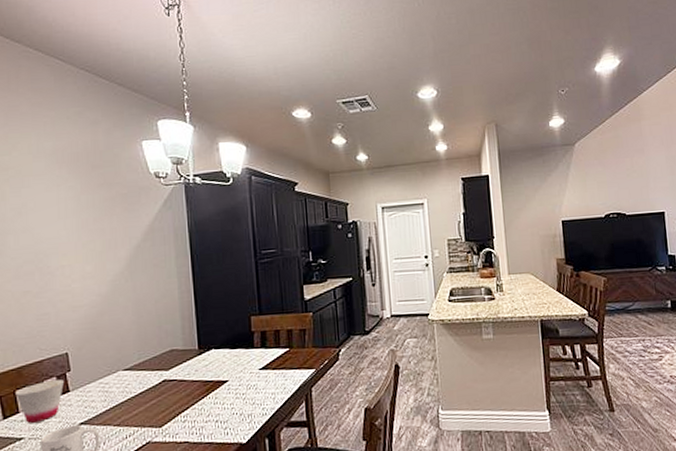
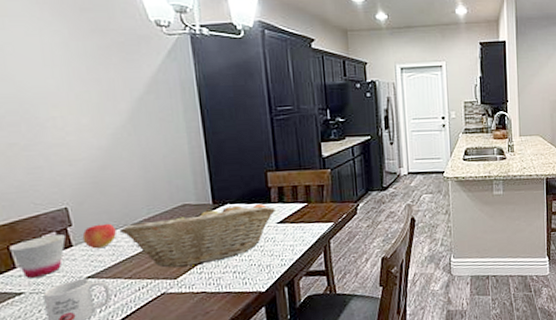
apple: none [79,368,109,395] -> present [82,223,116,249]
fruit basket: none [112,348,258,416] -> present [119,203,275,268]

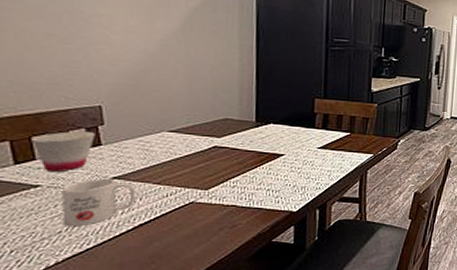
apple: present [82,223,116,249] -> none [113,126,151,151]
fruit basket: present [119,203,275,268] -> none [154,122,318,180]

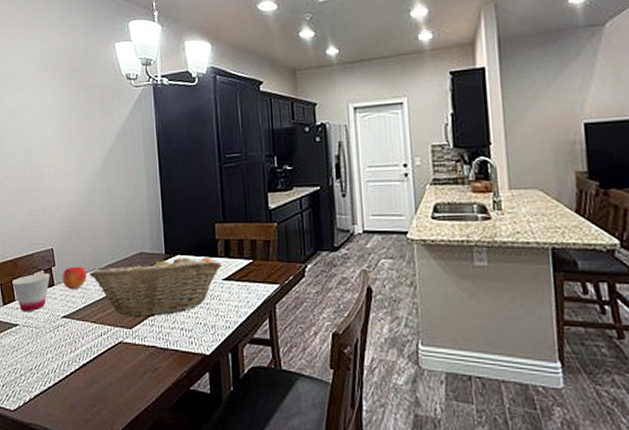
mug: present [62,178,136,227] -> none [32,317,80,365]
apple: none [113,126,151,151] -> present [62,266,87,290]
fruit basket: none [154,122,318,180] -> present [89,254,221,318]

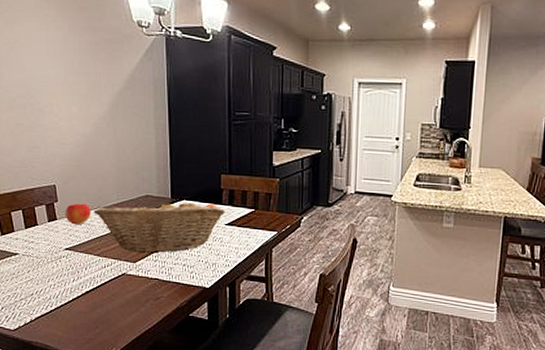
cup: present [12,273,50,311] -> none [11,207,52,242]

